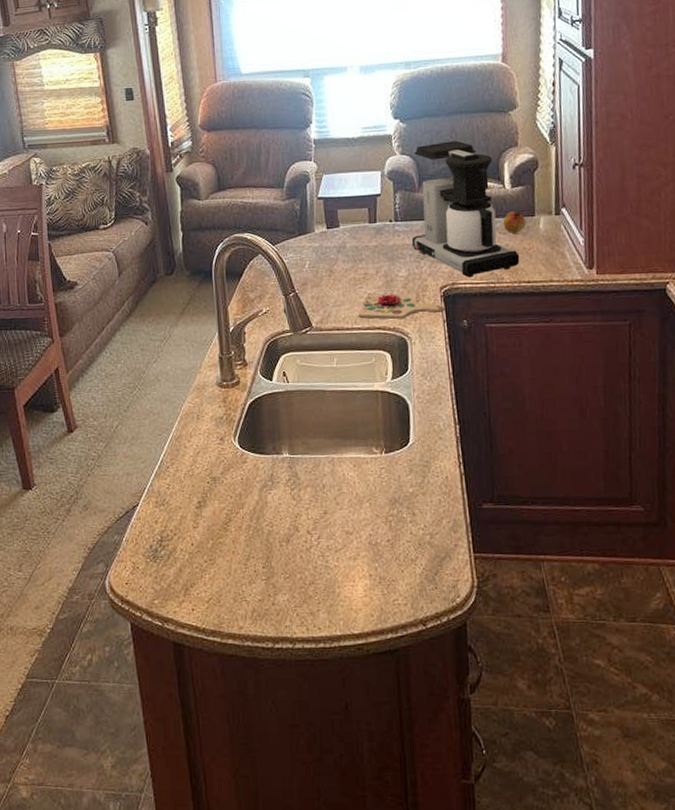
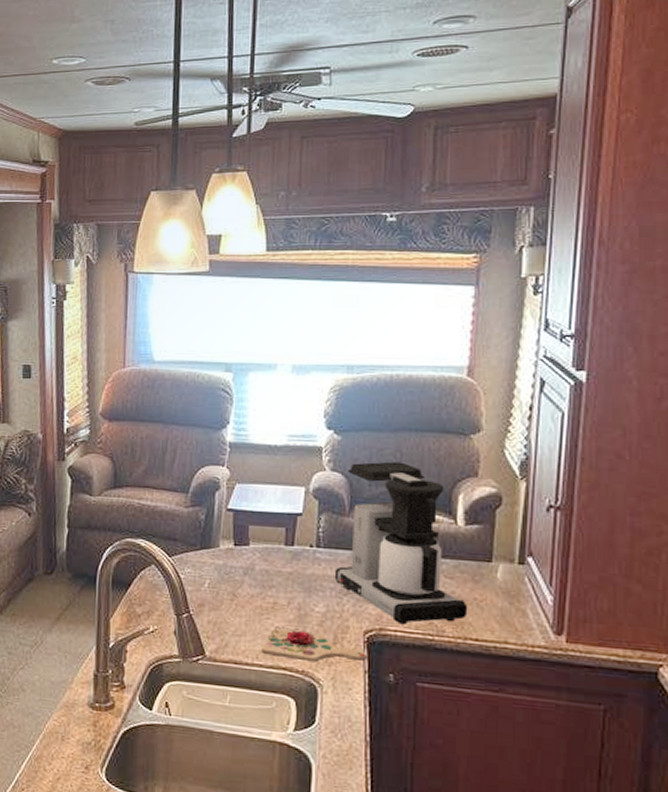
fruit: present [504,211,527,233] -> none [451,552,481,580]

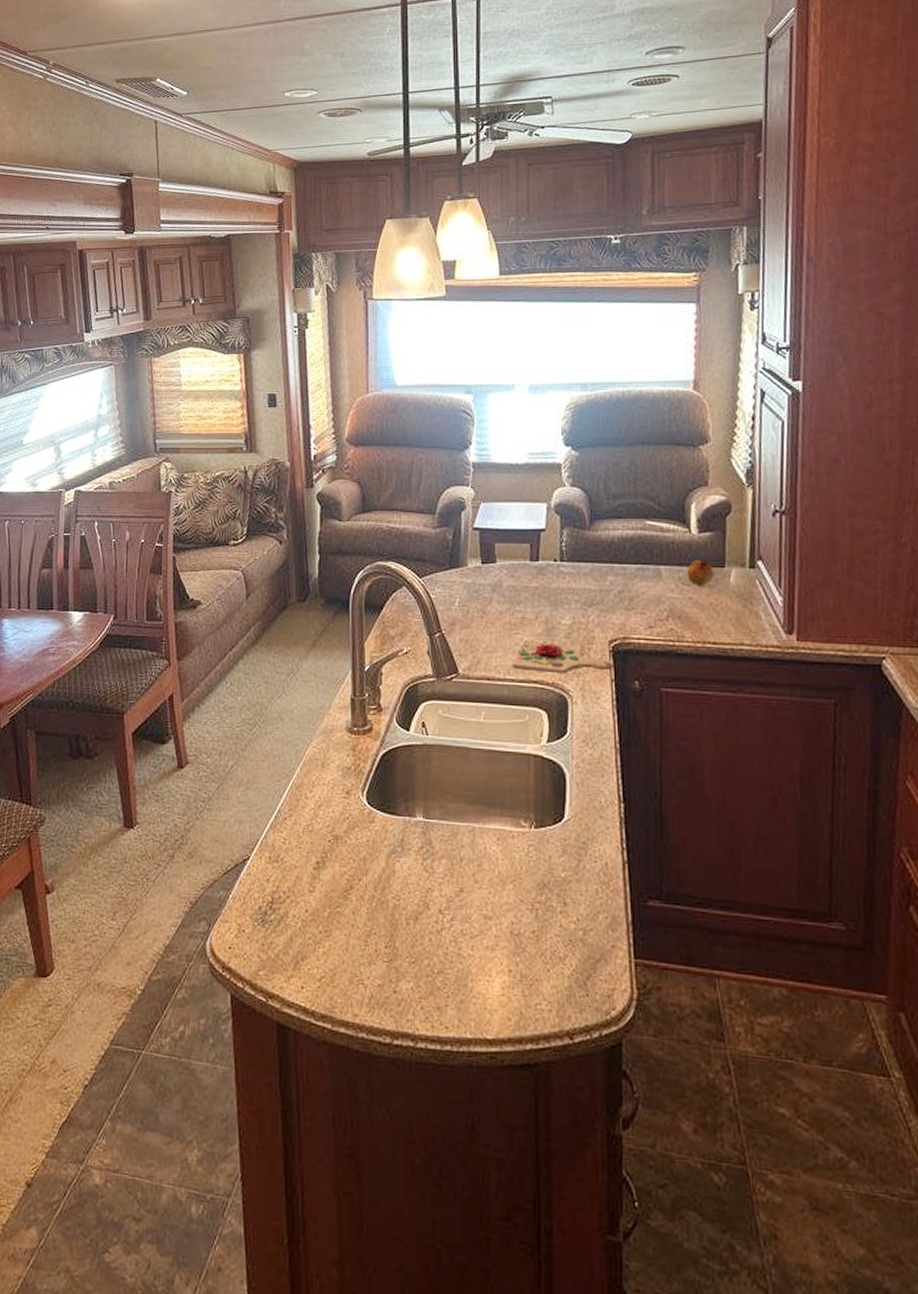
coffee maker: present [334,461,468,625] -> none [578,475,705,633]
fruit: none [451,552,481,580] -> present [688,560,715,585]

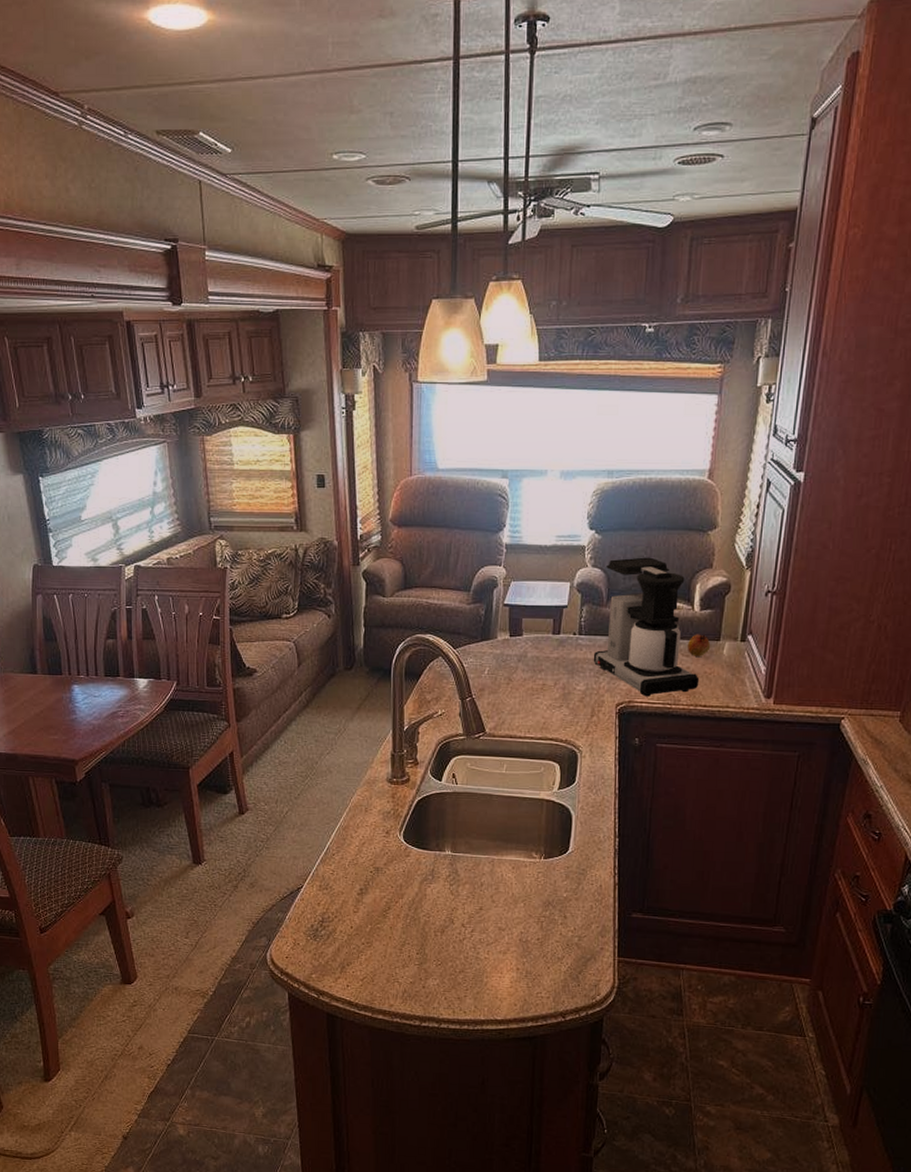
cutting board: present [513,640,613,673] -> none [533,703,618,731]
coffee maker: none [578,475,705,633] -> present [593,557,700,697]

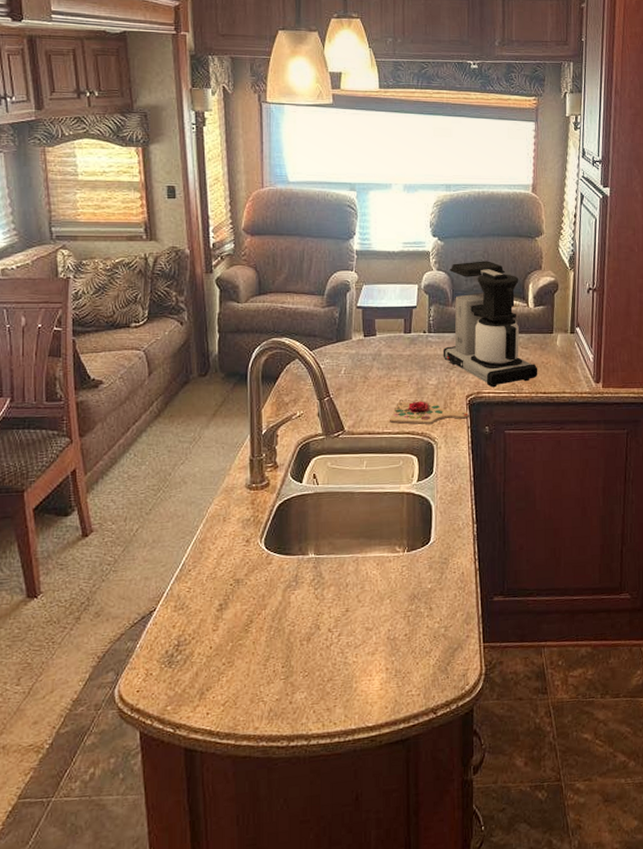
cutting board: none [533,703,618,731] -> present [390,399,469,424]
fruit: present [688,634,711,656] -> none [526,328,546,348]

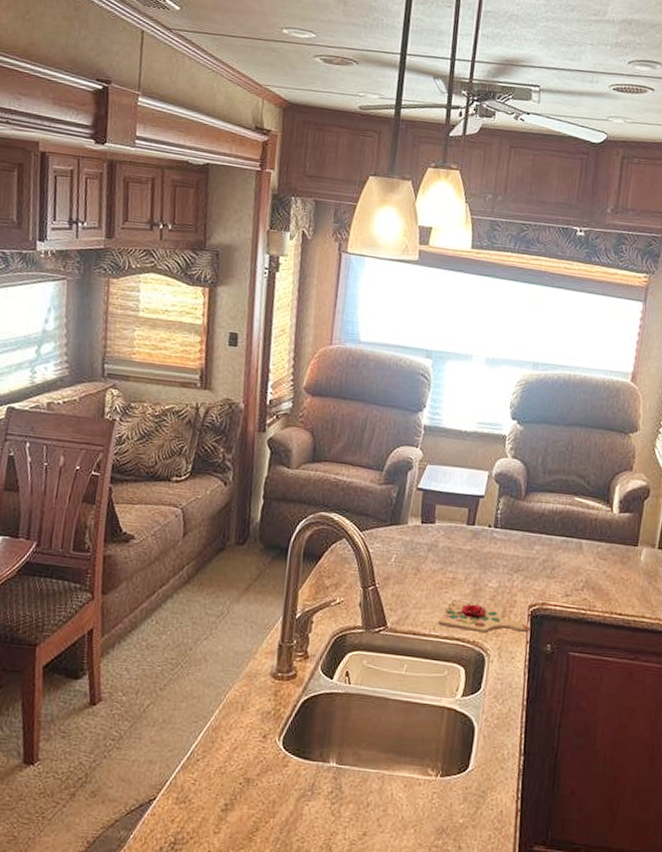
coffee maker: present [442,261,538,388] -> none [507,452,616,600]

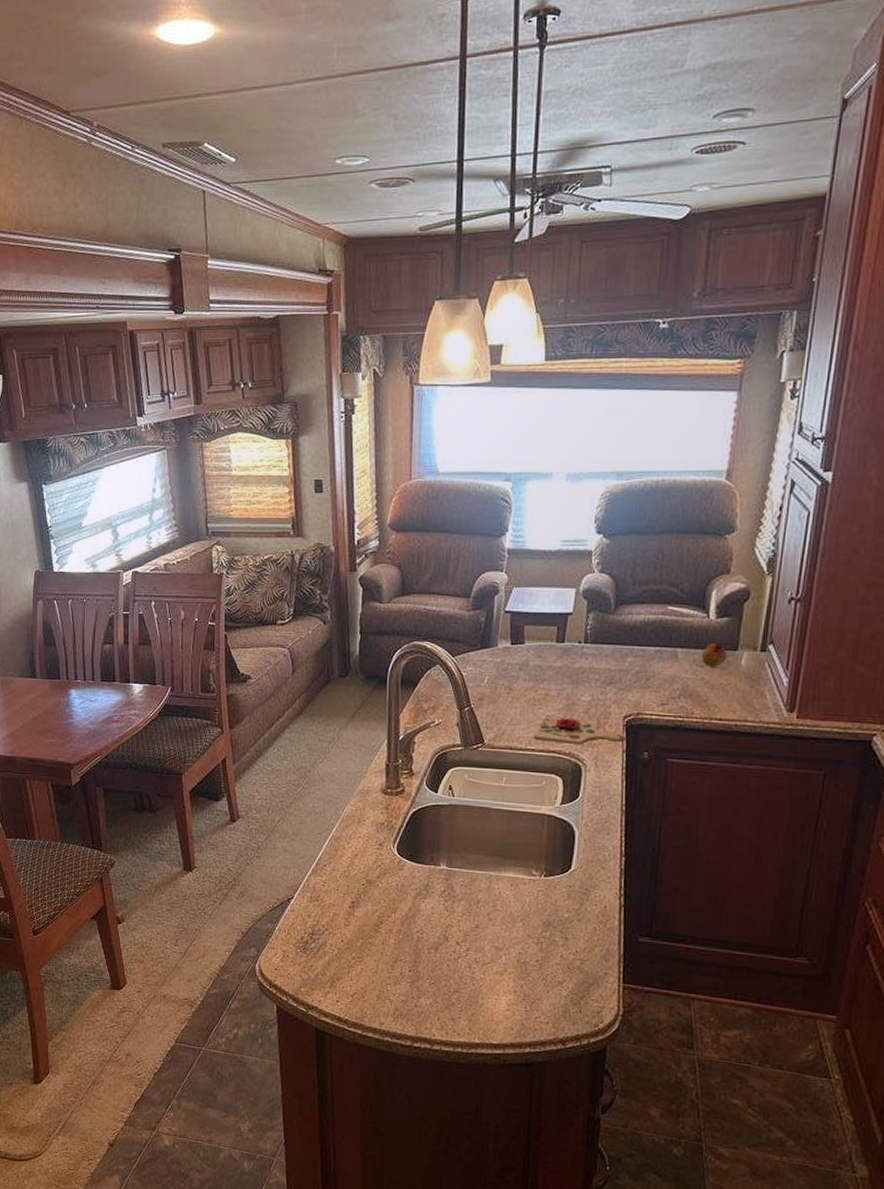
fruit: none [605,537,628,561] -> present [702,643,728,667]

